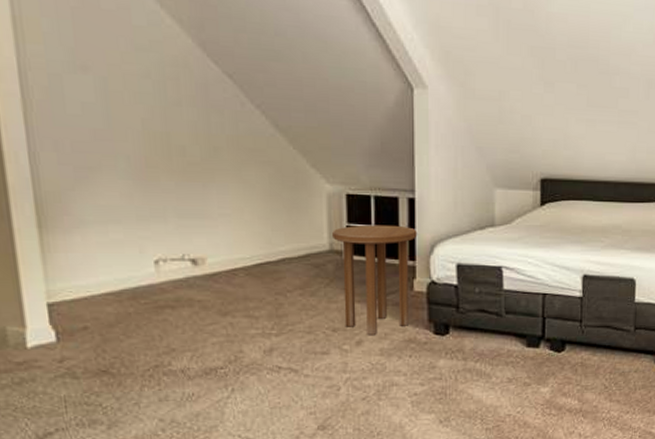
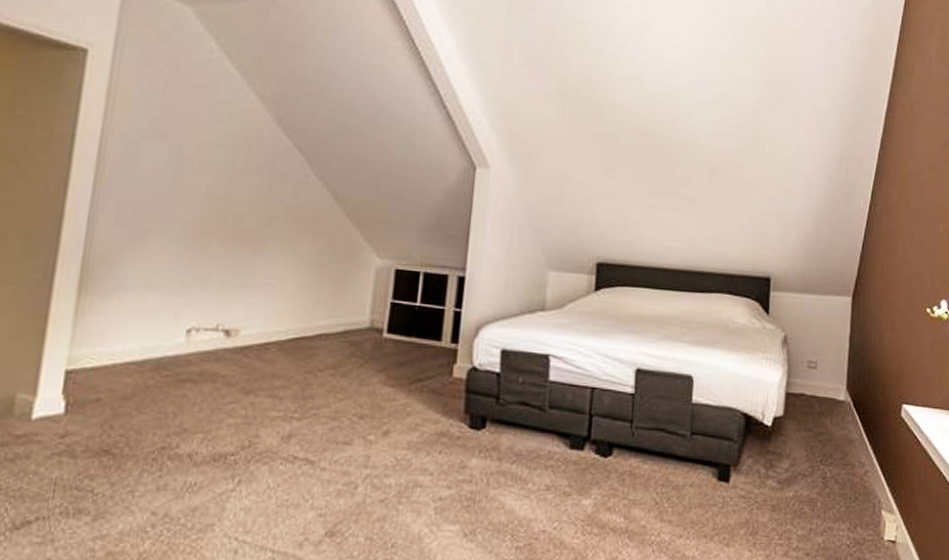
side table: present [332,225,418,336] -> none [373,302,464,426]

